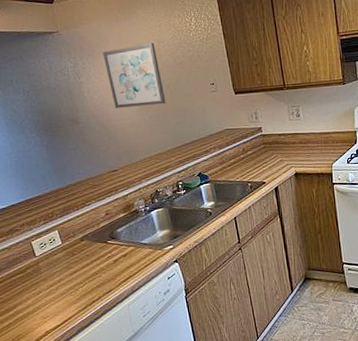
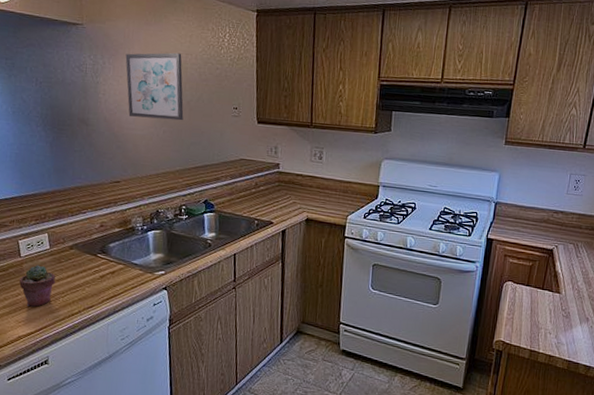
potted succulent: none [38,261,73,301] -> present [19,265,56,307]

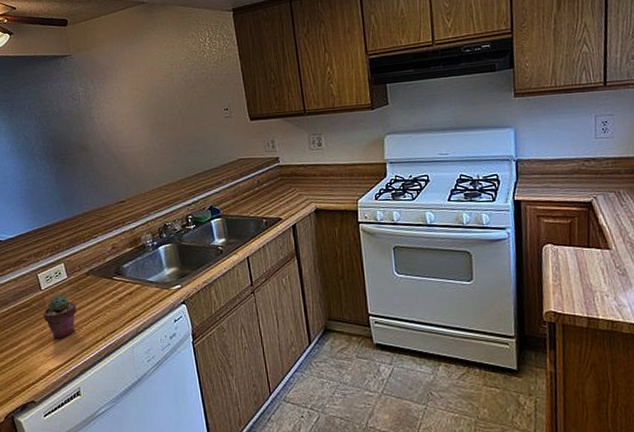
wall art: present [125,52,184,121] -> none [114,65,177,135]

